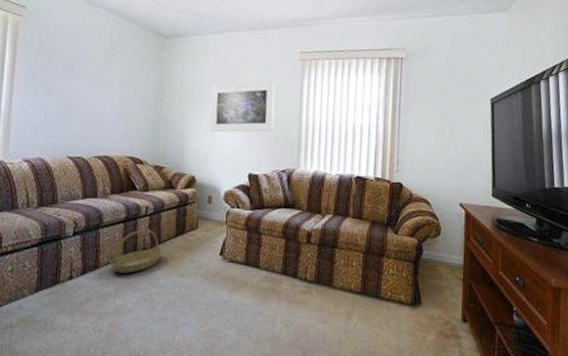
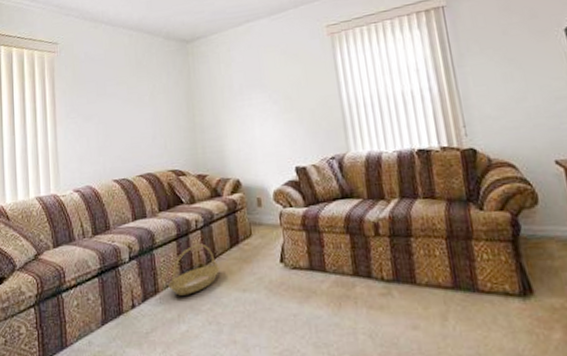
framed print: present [209,81,275,132] -> none [240,63,313,130]

